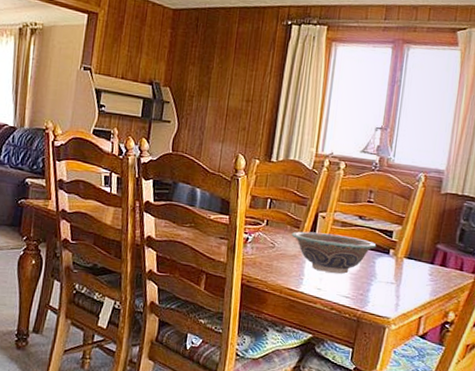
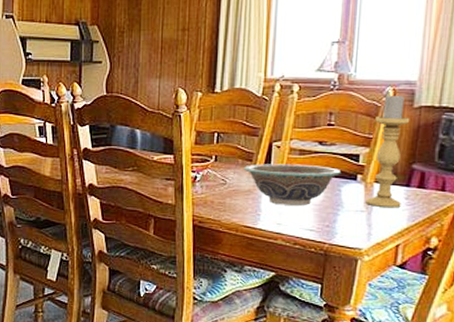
candle holder: none [395,179,438,283] -> present [365,93,410,208]

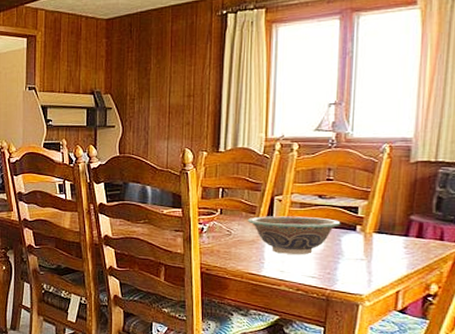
candle holder: present [365,93,410,208] -> none [365,150,407,257]

